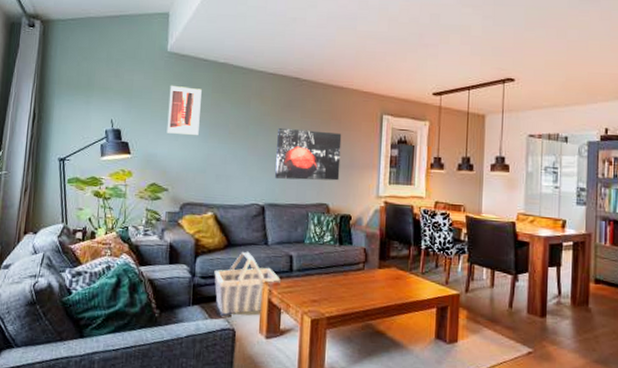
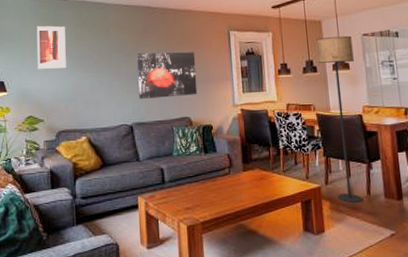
basket: present [214,251,280,317] -> none [93,169,155,233]
floor lamp: none [476,133,516,316] -> present [316,35,362,204]

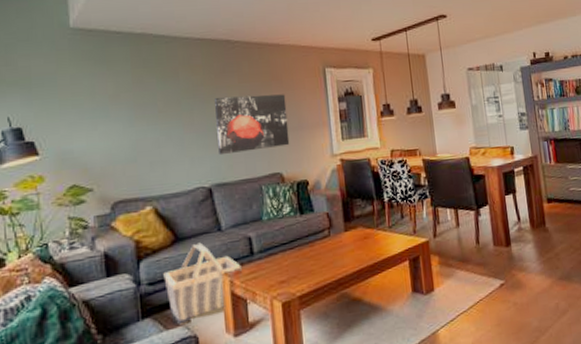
wall art: present [36,25,66,69] -> none [79,66,122,123]
basket: none [93,169,155,233] -> present [163,242,242,325]
floor lamp: present [316,35,362,204] -> none [420,70,472,255]

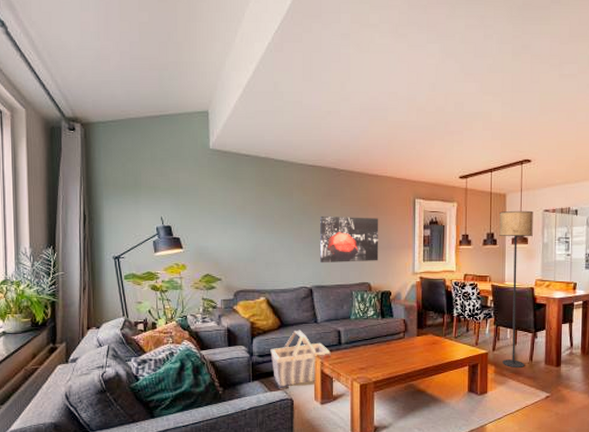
floor lamp: none [420,70,472,255] -> present [499,210,533,369]

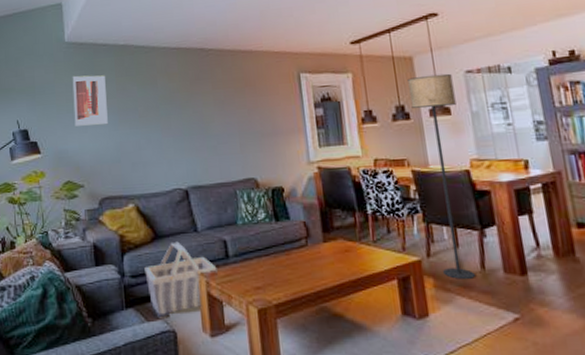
wall art: none [215,181,246,227] -> present [72,75,108,126]
wall art: present [320,215,379,264] -> none [190,100,264,159]

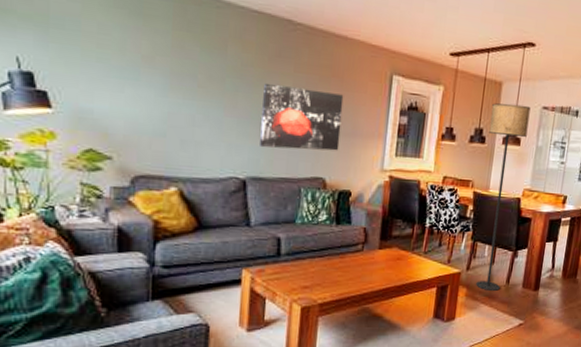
wall art: present [72,75,108,126] -> none [106,13,158,87]
basket: present [144,241,217,318] -> none [180,234,265,312]
wall art: none [190,100,264,159] -> present [260,82,344,151]

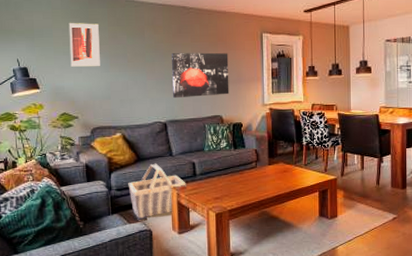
wall art: none [106,13,158,87] -> present [68,22,100,67]
basket: none [180,234,265,312] -> present [128,163,186,221]
floor lamp: present [476,103,531,292] -> none [343,41,376,192]

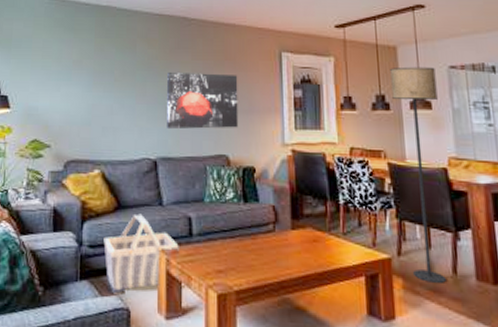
wall art: present [68,22,100,67] -> none [48,32,84,84]
floor lamp: none [343,41,376,192] -> present [390,66,446,284]

